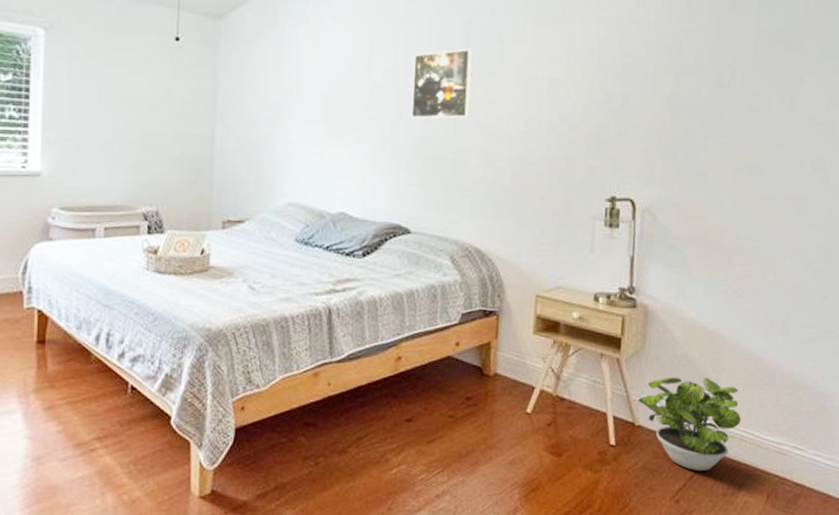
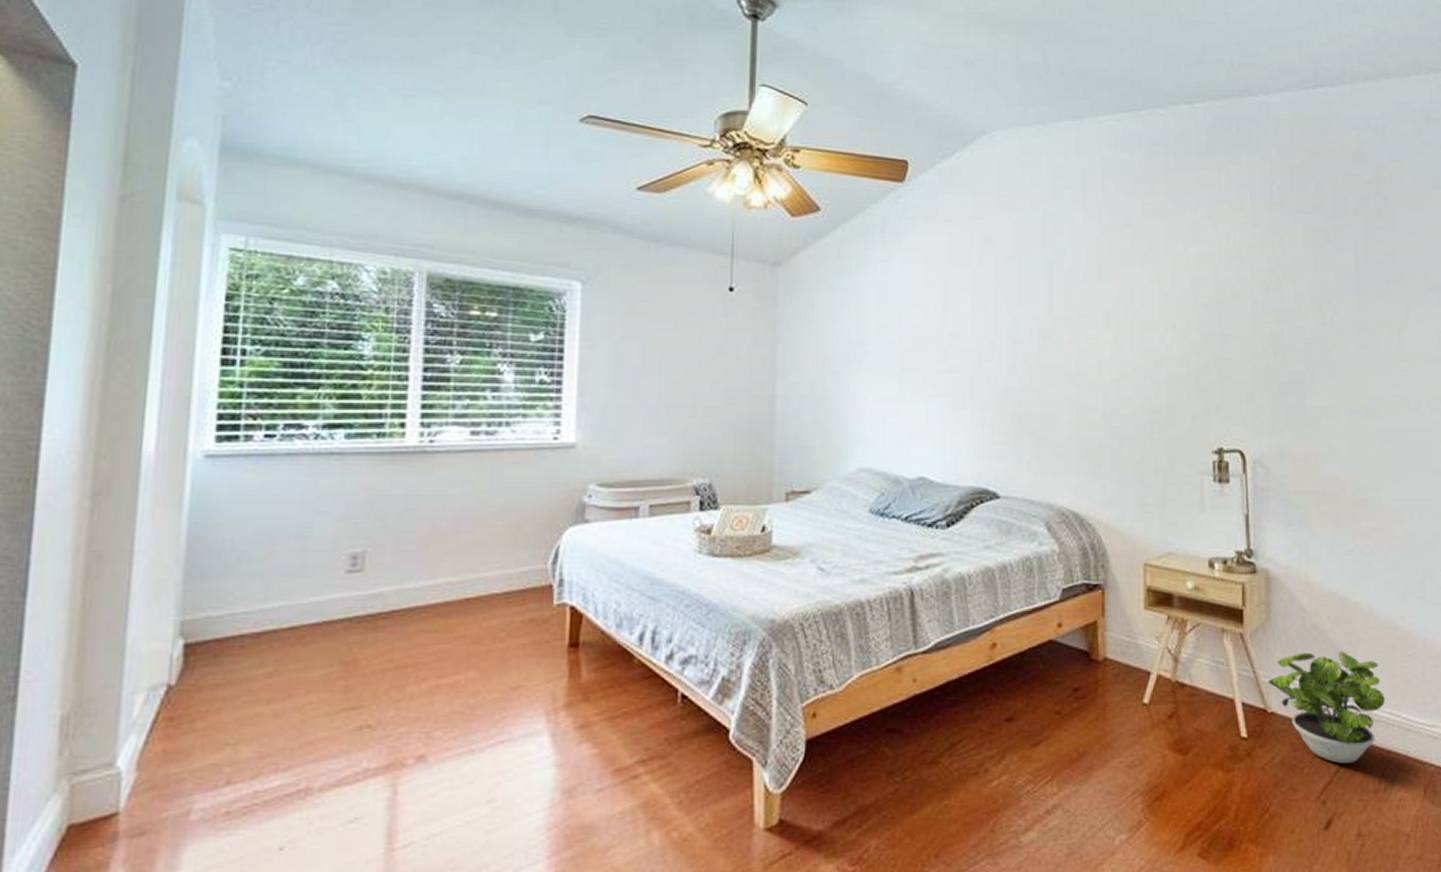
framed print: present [411,48,474,119] -> none [992,290,1057,369]

